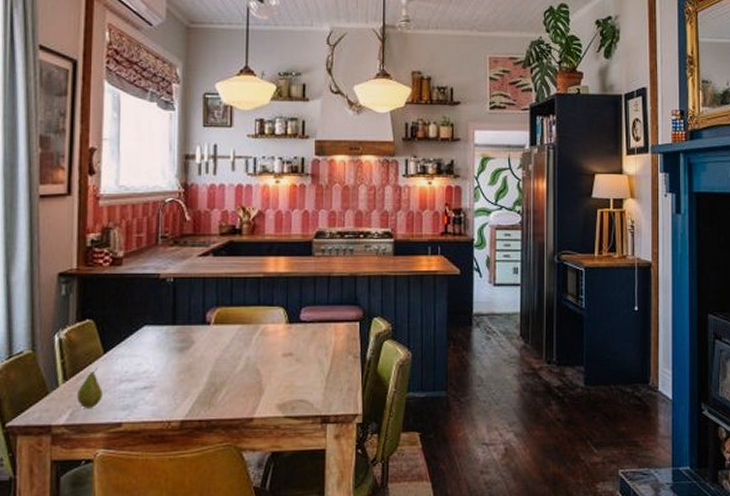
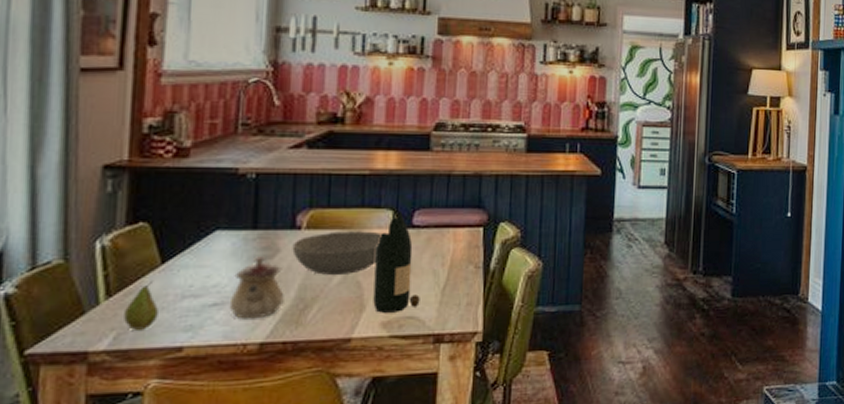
teapot: none [156,348,199,400] -> present [229,256,284,319]
bowl: none [204,326,275,364] -> present [292,231,382,276]
bottle: none [270,308,309,396] -> present [373,210,420,313]

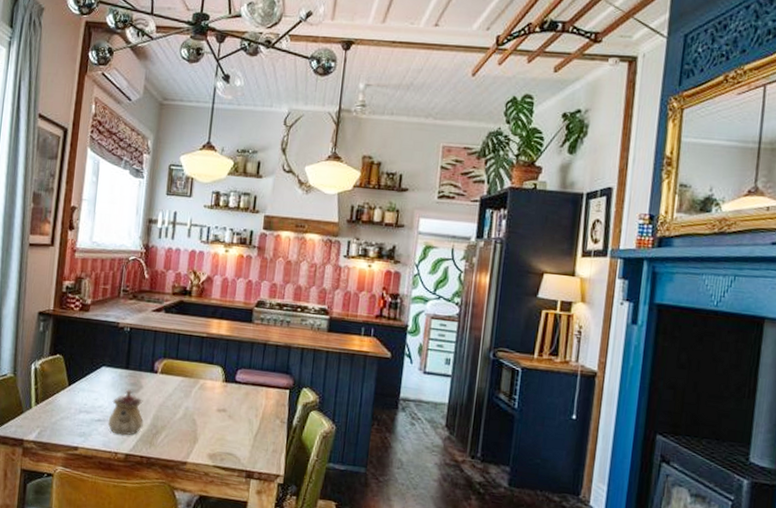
fruit: present [124,280,158,330] -> none [45,396,65,431]
bowl: present [292,231,382,276] -> none [150,378,213,413]
bottle: present [373,210,420,313] -> none [203,367,238,448]

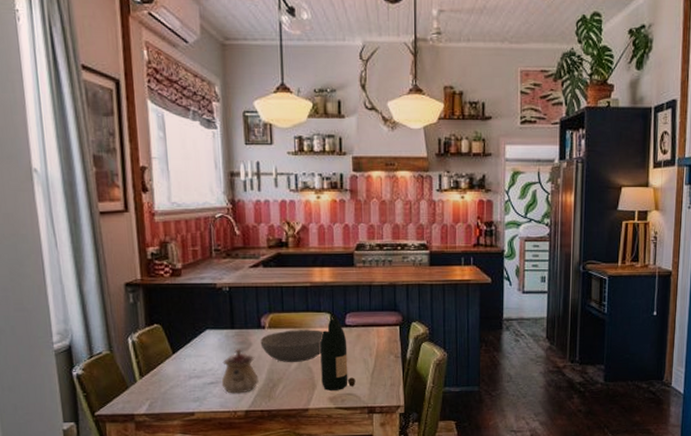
bowl: none [150,378,213,413] -> present [260,330,323,363]
bottle: none [203,367,238,448] -> present [320,314,356,391]

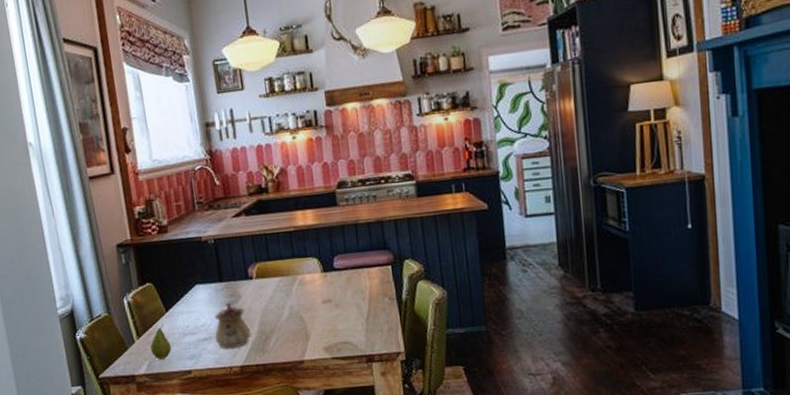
fruit: none [153,366,175,400] -> present [150,324,172,360]
bowl: present [260,330,323,363] -> none [249,276,312,313]
bottle: present [320,314,356,391] -> none [309,257,351,340]

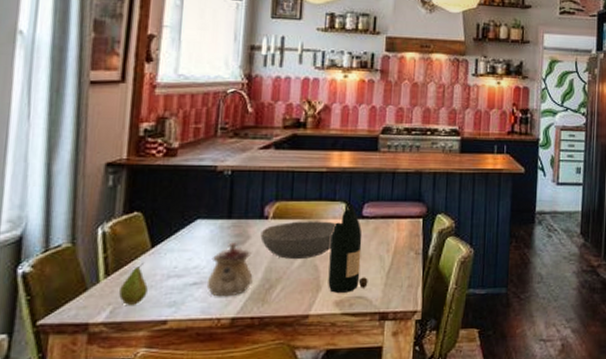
bowl: none [249,276,312,313] -> present [260,221,336,260]
bottle: none [309,257,351,340] -> present [328,203,368,293]

